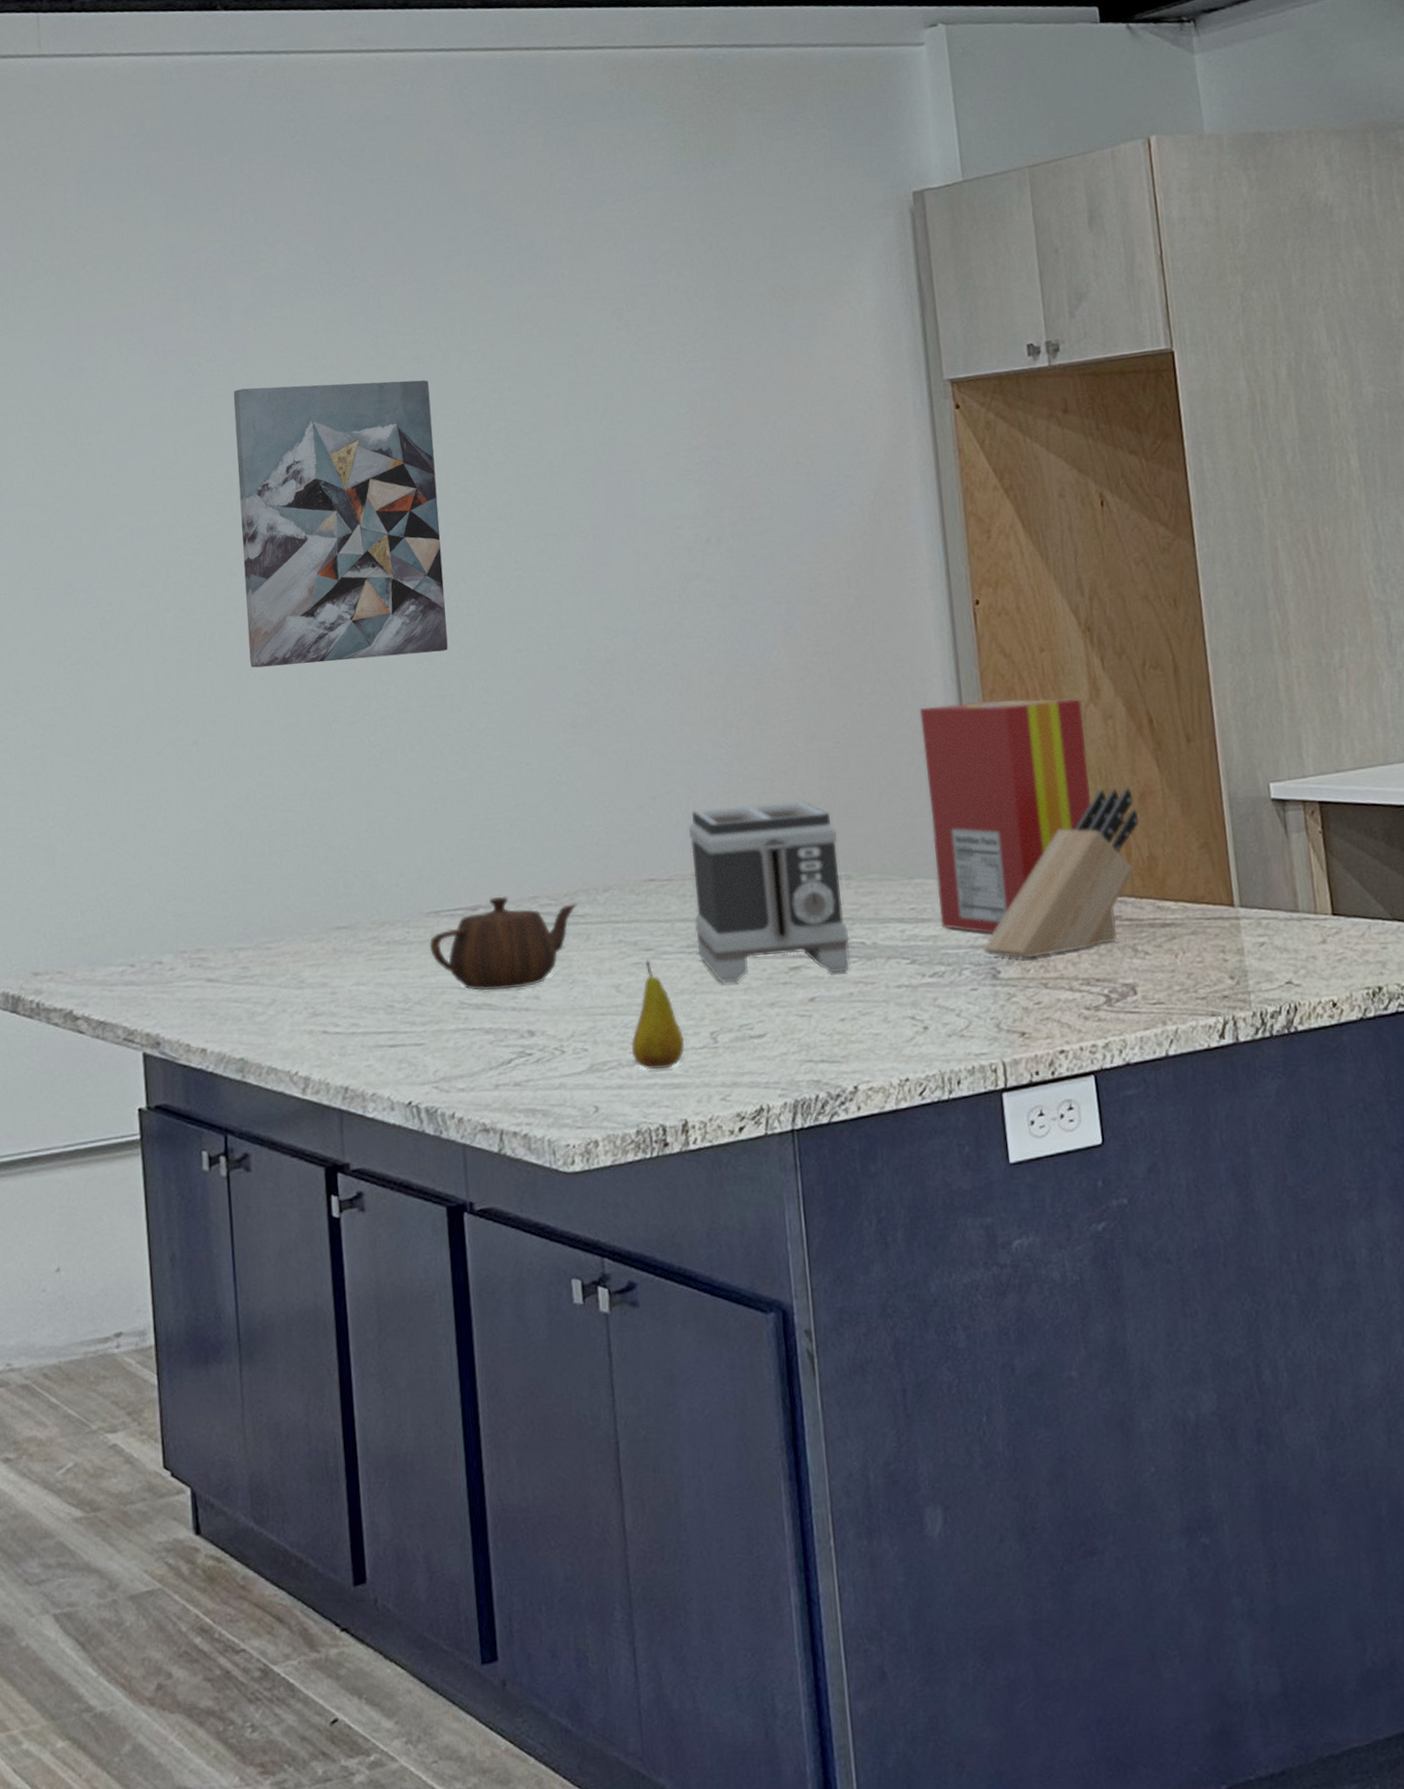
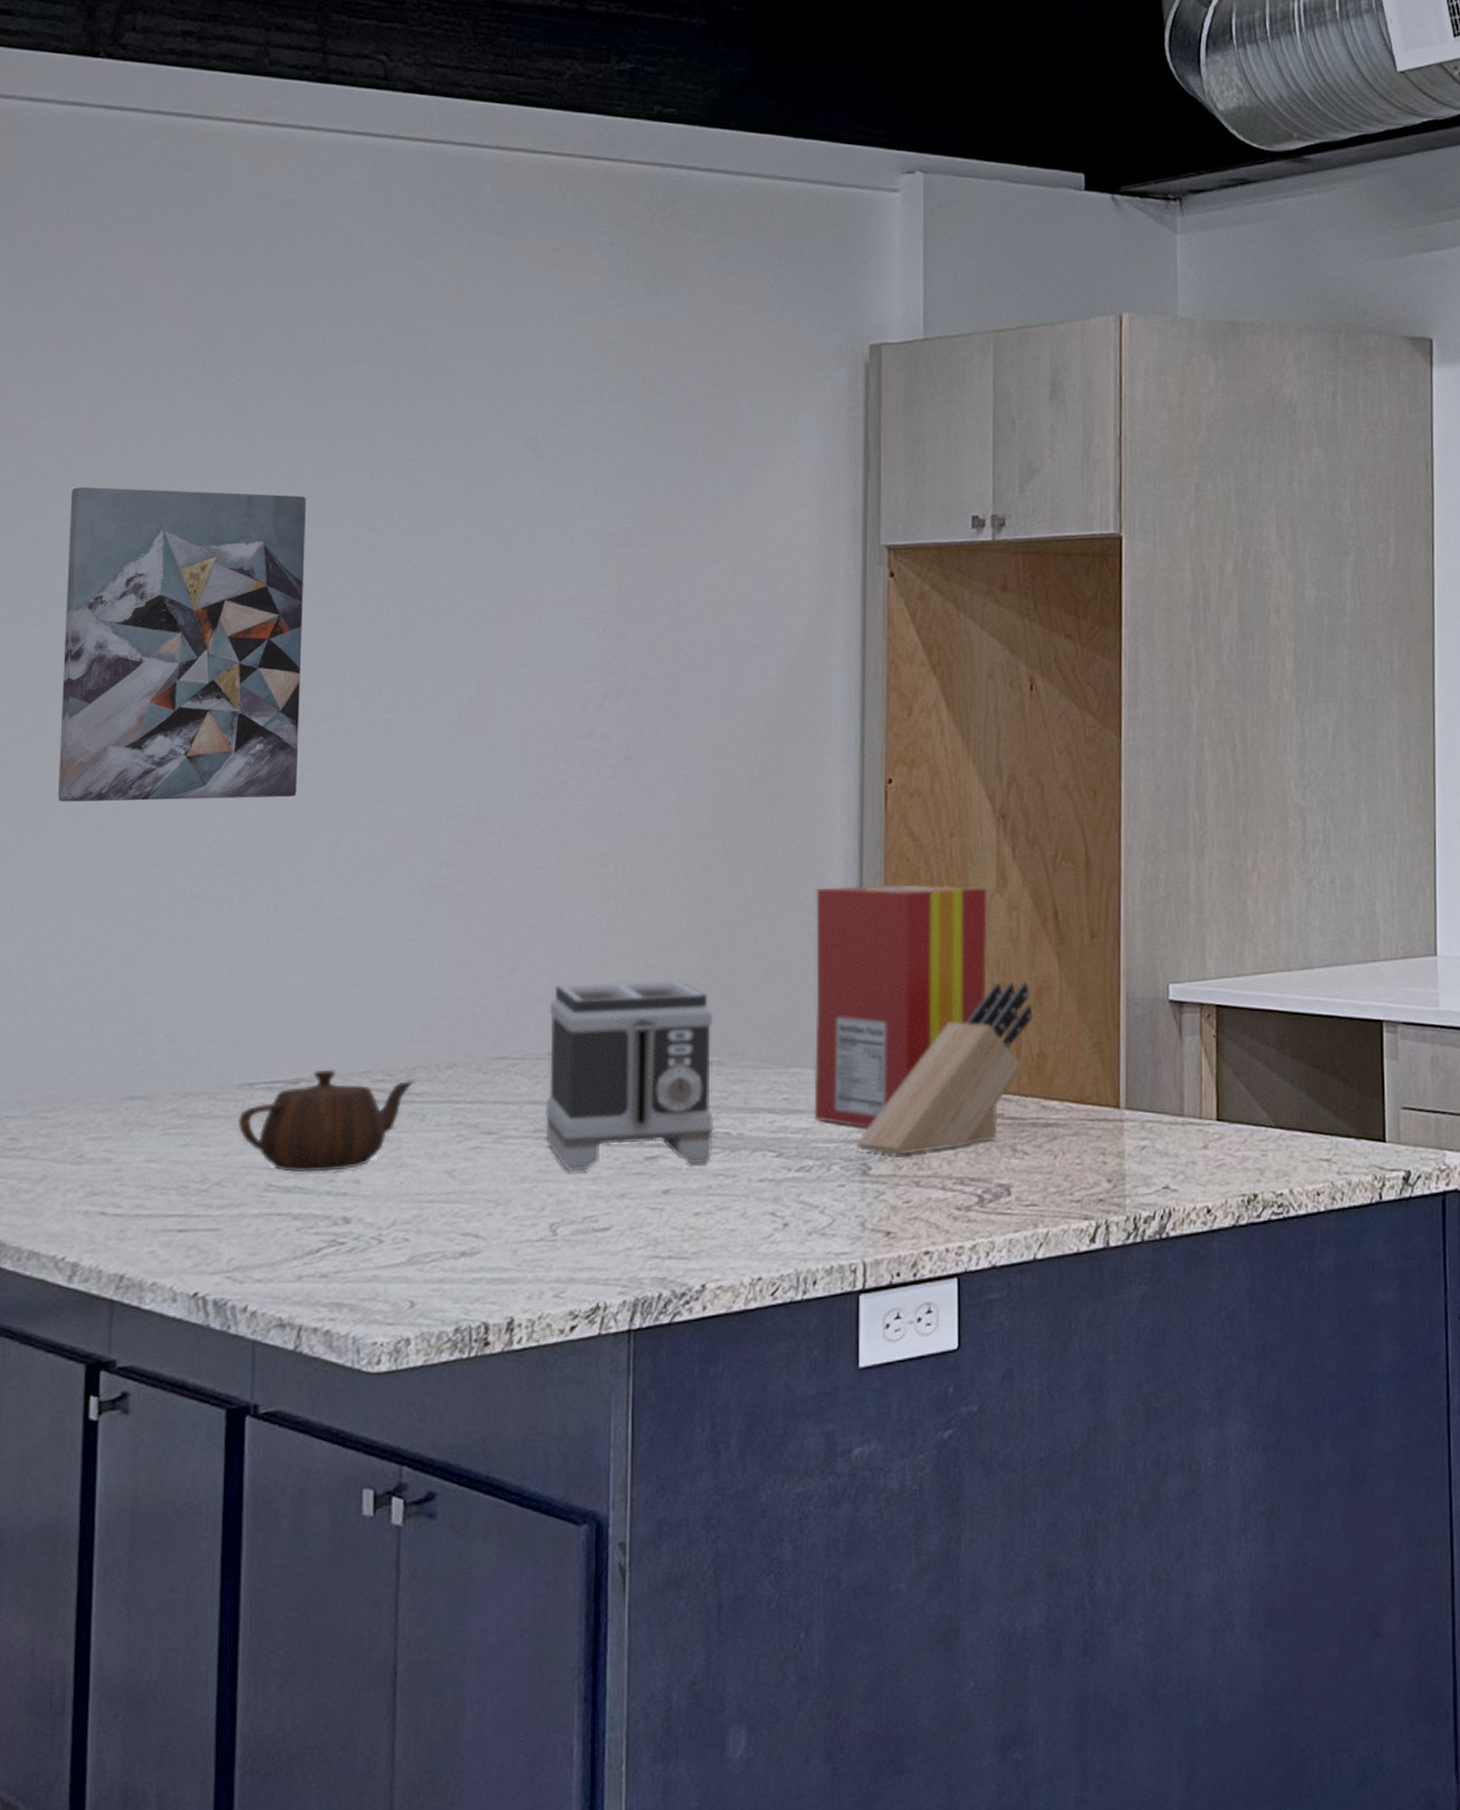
fruit: present [631,960,685,1070] -> none [459,1144,520,1263]

